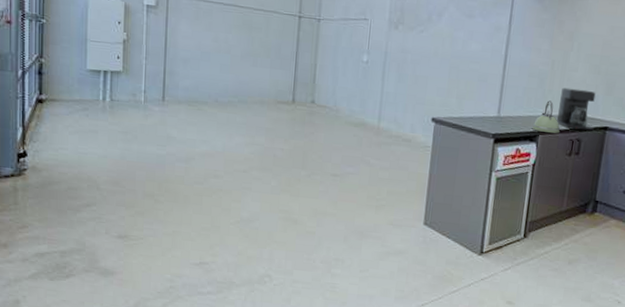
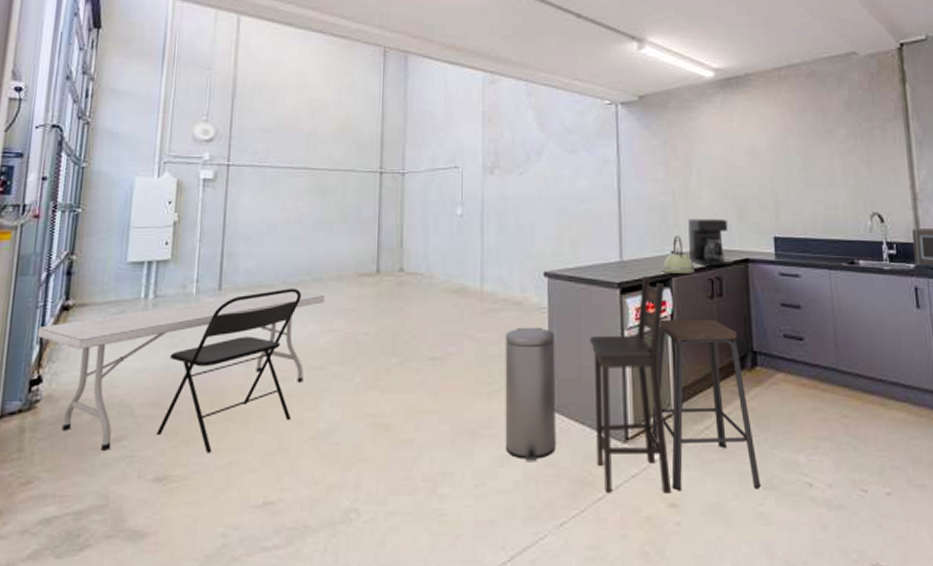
folding table: none [19,107,249,212] -> present [37,292,325,450]
folding chair: none [118,106,230,223] -> present [157,288,301,453]
pedal bin: none [386,159,435,260] -> present [505,327,556,463]
bar stool: none [455,131,532,294] -> present [589,276,671,493]
bar stool: none [501,167,585,300] -> present [651,319,761,491]

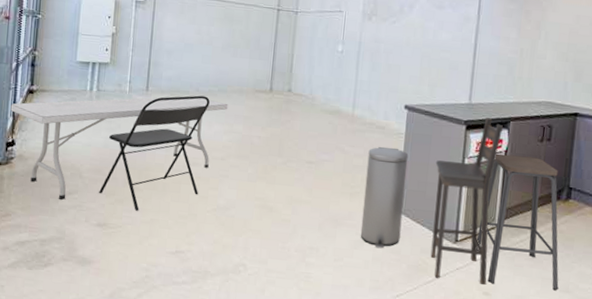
kettle: present [662,236,696,275] -> none [503,87,532,121]
coffee maker: present [688,218,734,266] -> none [527,74,565,117]

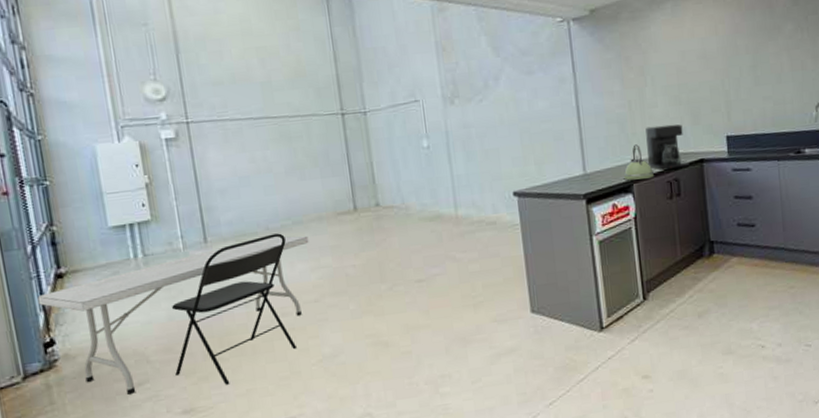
pedal bin: present [360,146,409,249] -> none [483,242,540,358]
bar stool: present [430,118,504,285] -> none [561,185,643,374]
bar stool: present [476,153,559,291] -> none [623,217,720,365]
kettle: none [503,87,532,121] -> present [623,144,655,181]
coffee maker: none [527,74,565,117] -> present [645,124,690,170]

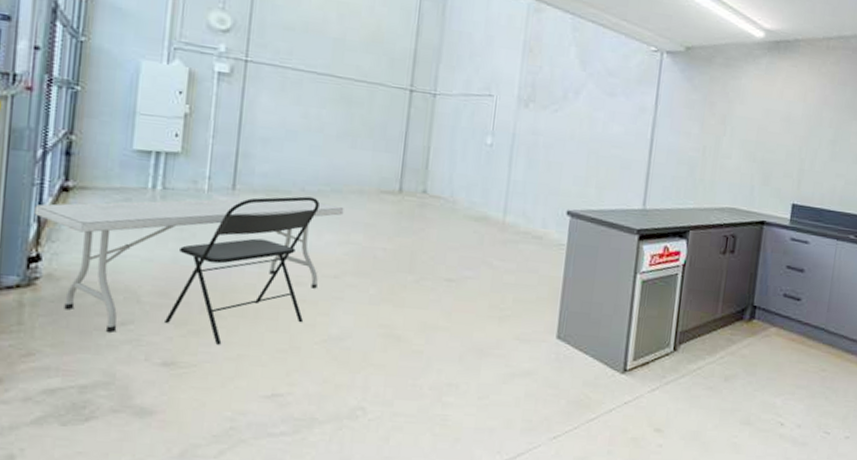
kettle: present [623,144,655,181] -> none [681,191,714,230]
coffee maker: present [645,124,690,170] -> none [708,176,752,226]

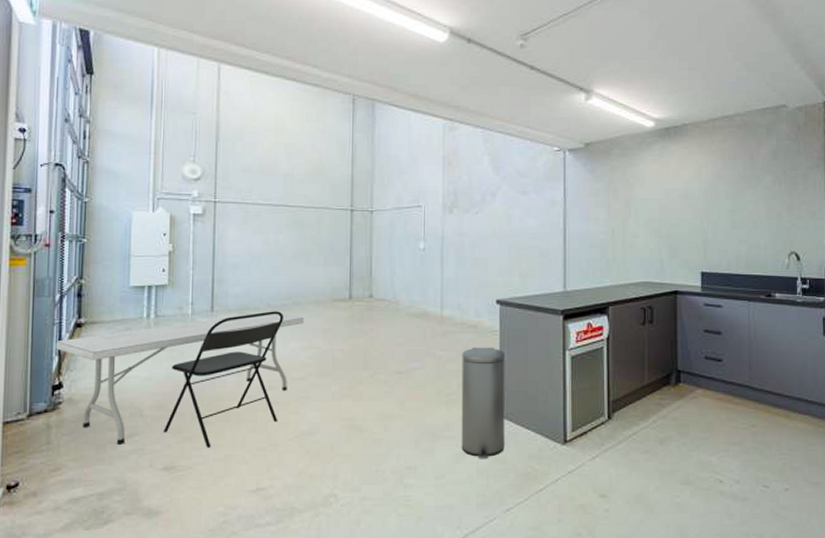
pedal bin: none [510,260,571,383] -> present [461,347,505,460]

